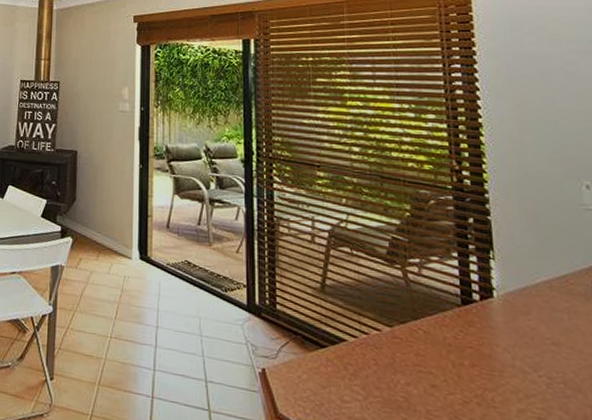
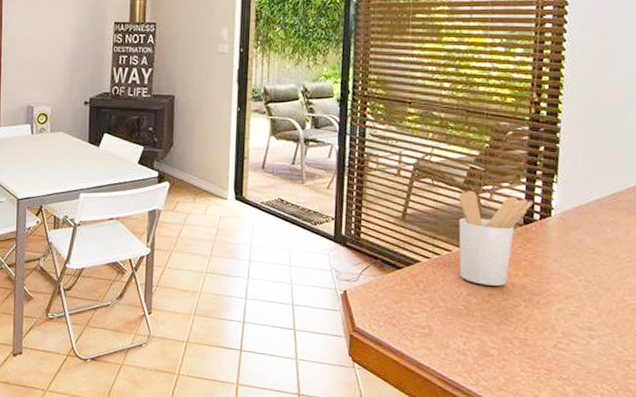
utensil holder: none [382,262,469,376] -> present [458,190,533,286]

